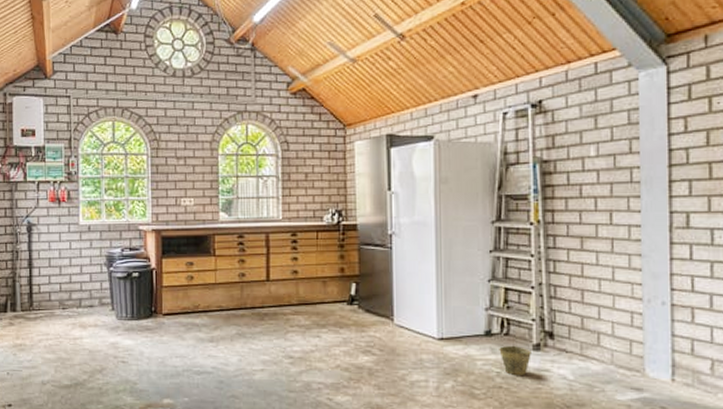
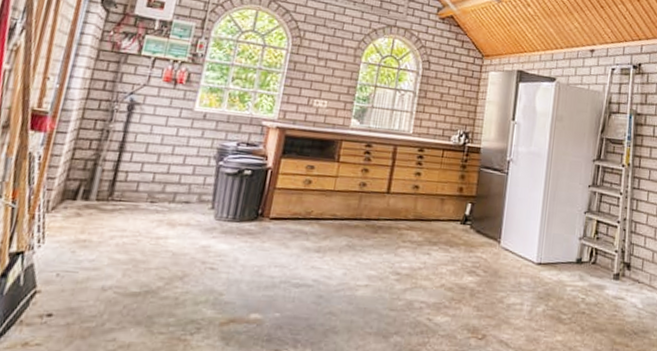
bucket: present [499,335,531,375] -> none [586,264,612,302]

